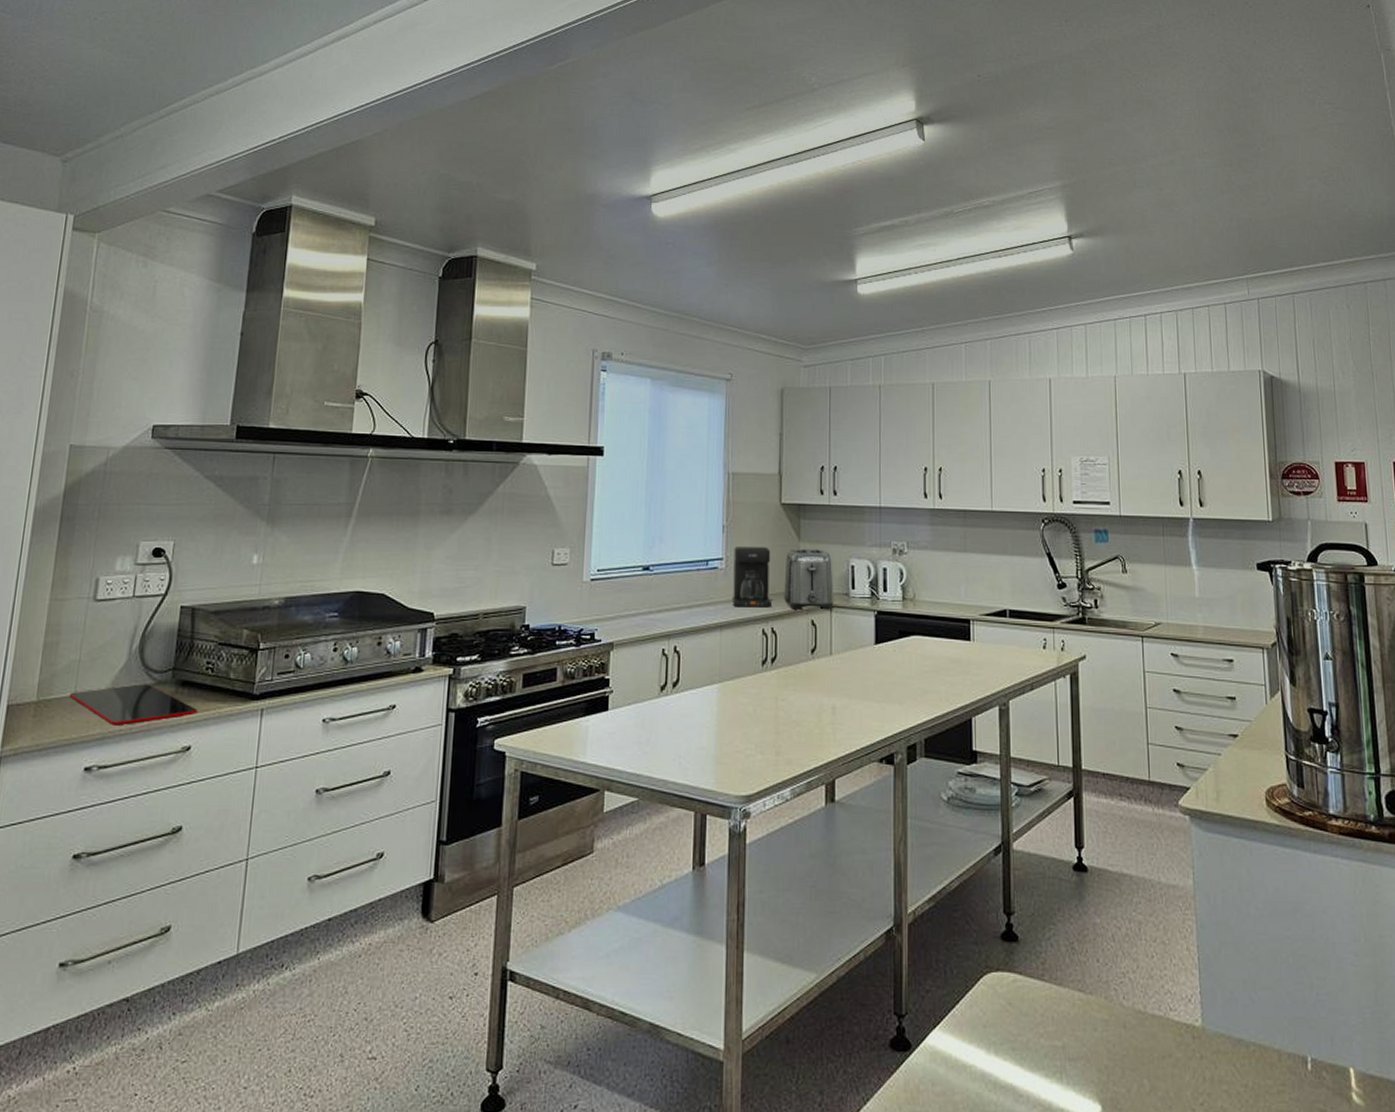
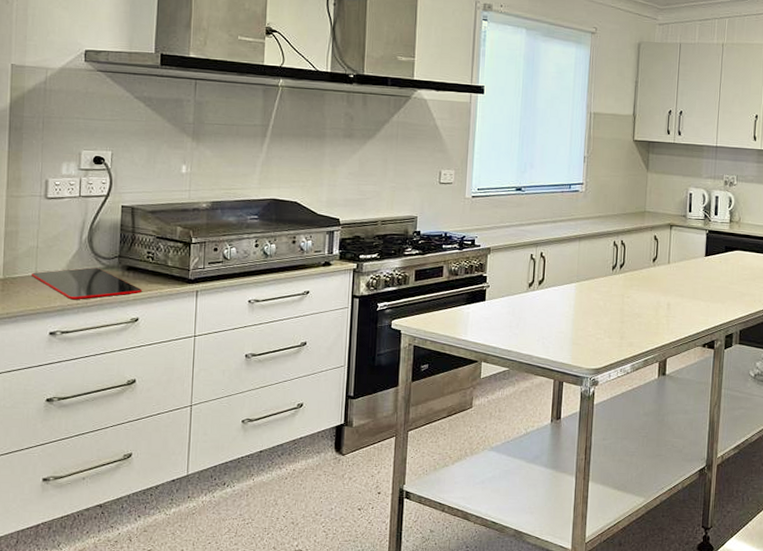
coffee maker: present [732,546,771,608] -> none [589,174,624,225]
toaster: present [784,548,834,610] -> none [632,177,674,228]

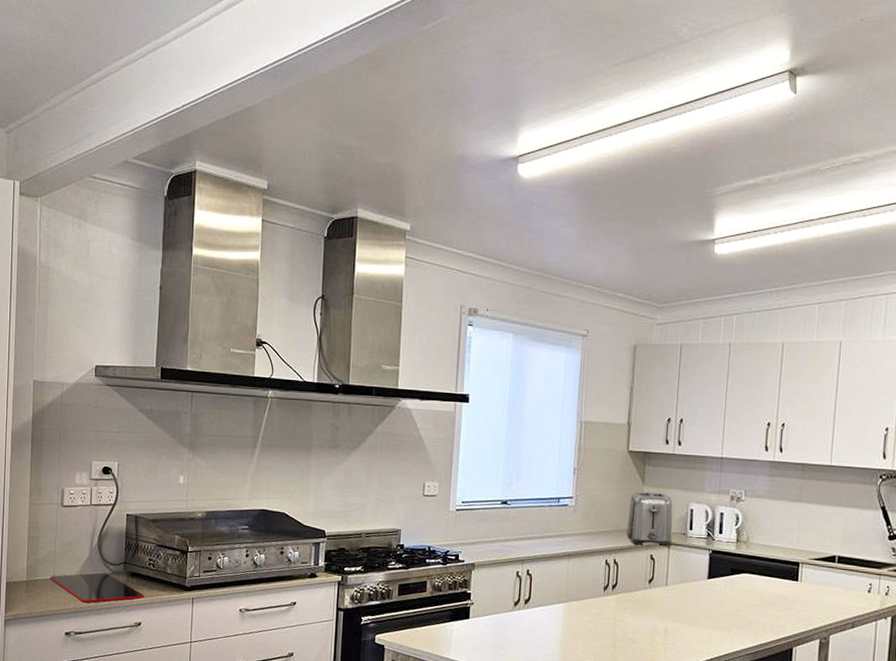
toaster: none [632,177,674,228] -> present [626,491,673,547]

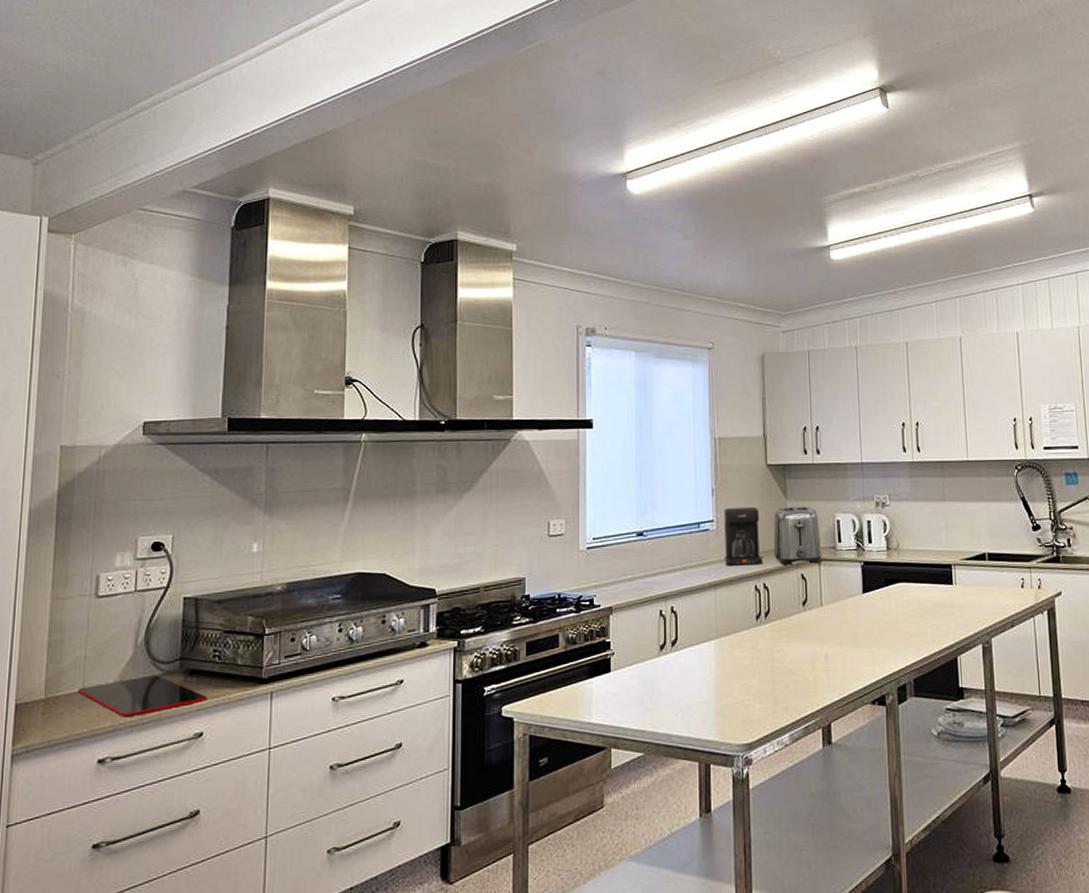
coffee maker: none [579,487,617,542] -> present [724,506,762,566]

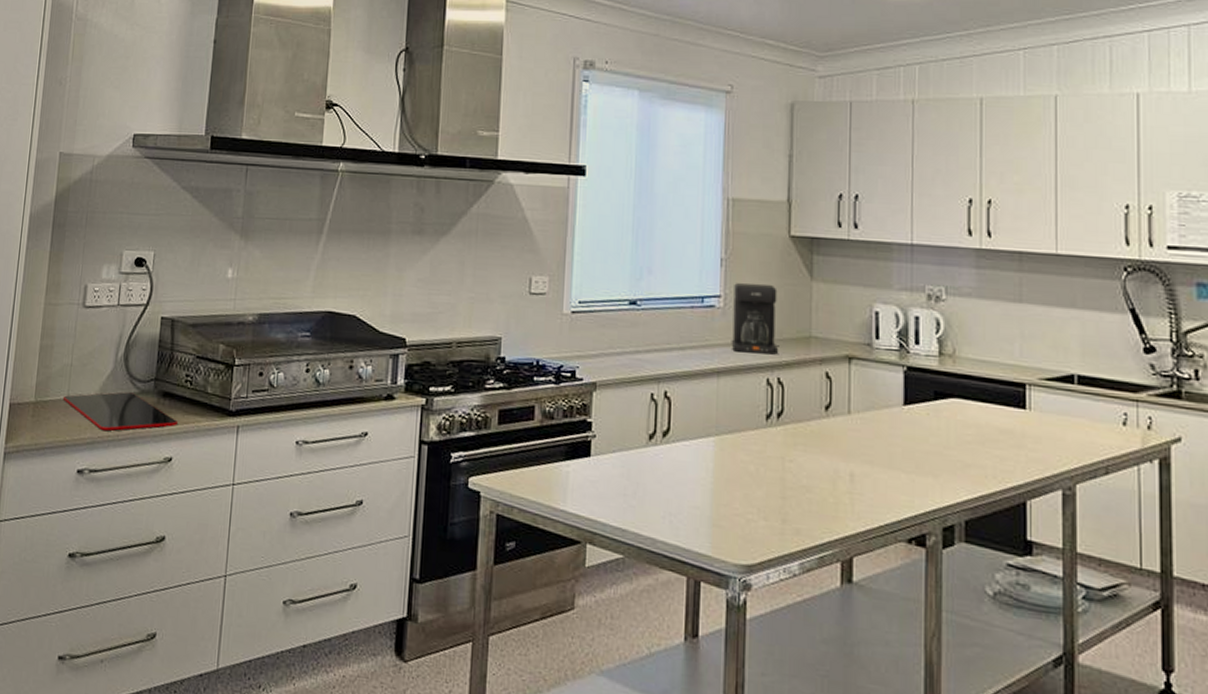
toaster: present [773,506,822,565] -> none [792,288,854,362]

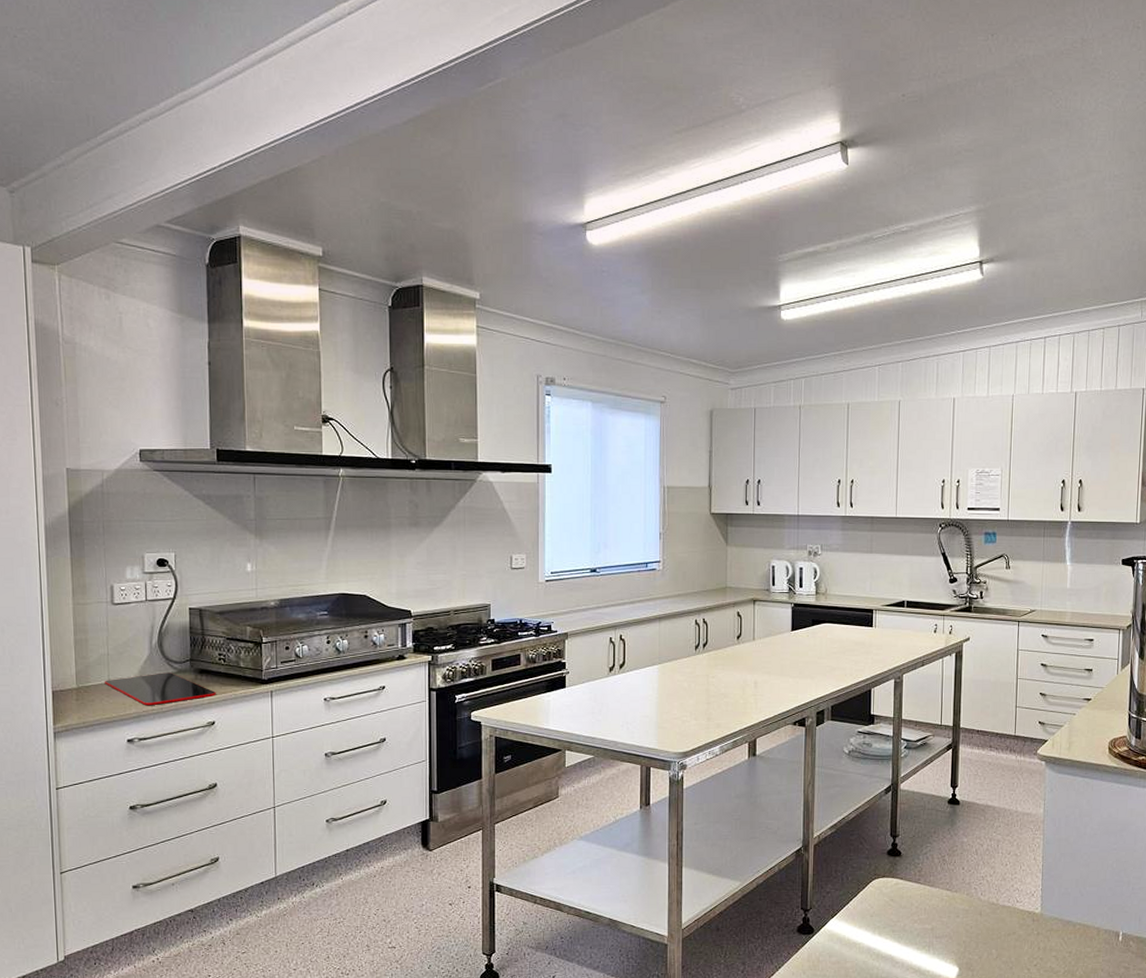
coffee maker: present [731,283,778,355] -> none [668,550,703,602]

